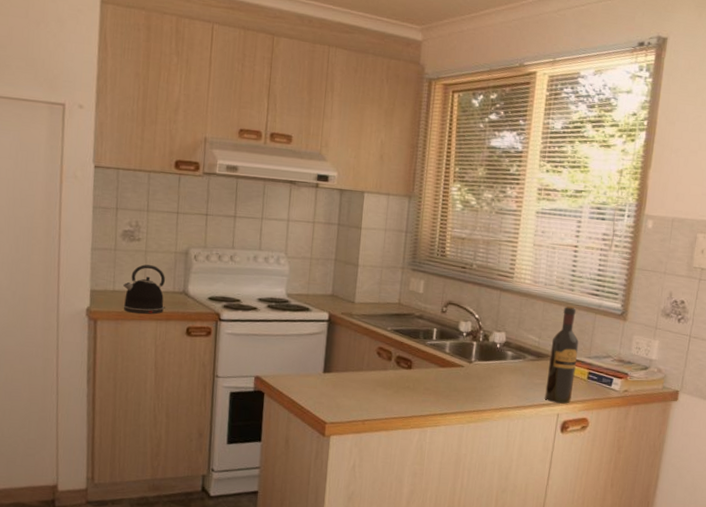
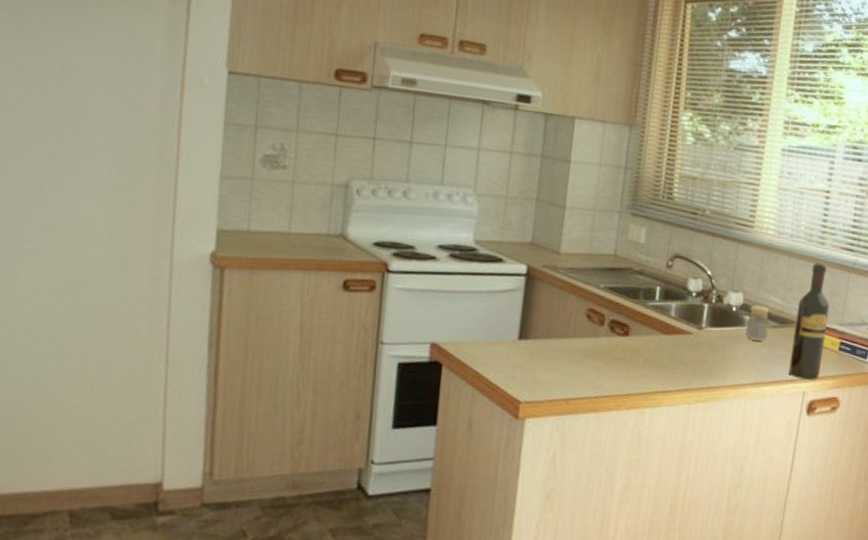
kettle: present [122,264,166,315] -> none [260,199,319,263]
salt shaker: none [508,342,527,372] -> present [745,305,769,341]

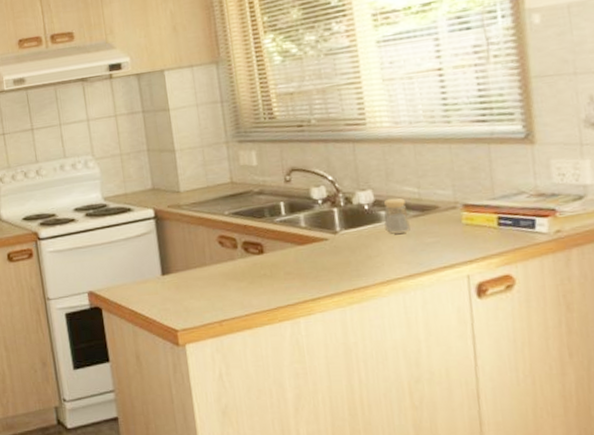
wine bottle: present [788,262,830,380] -> none [436,141,482,263]

